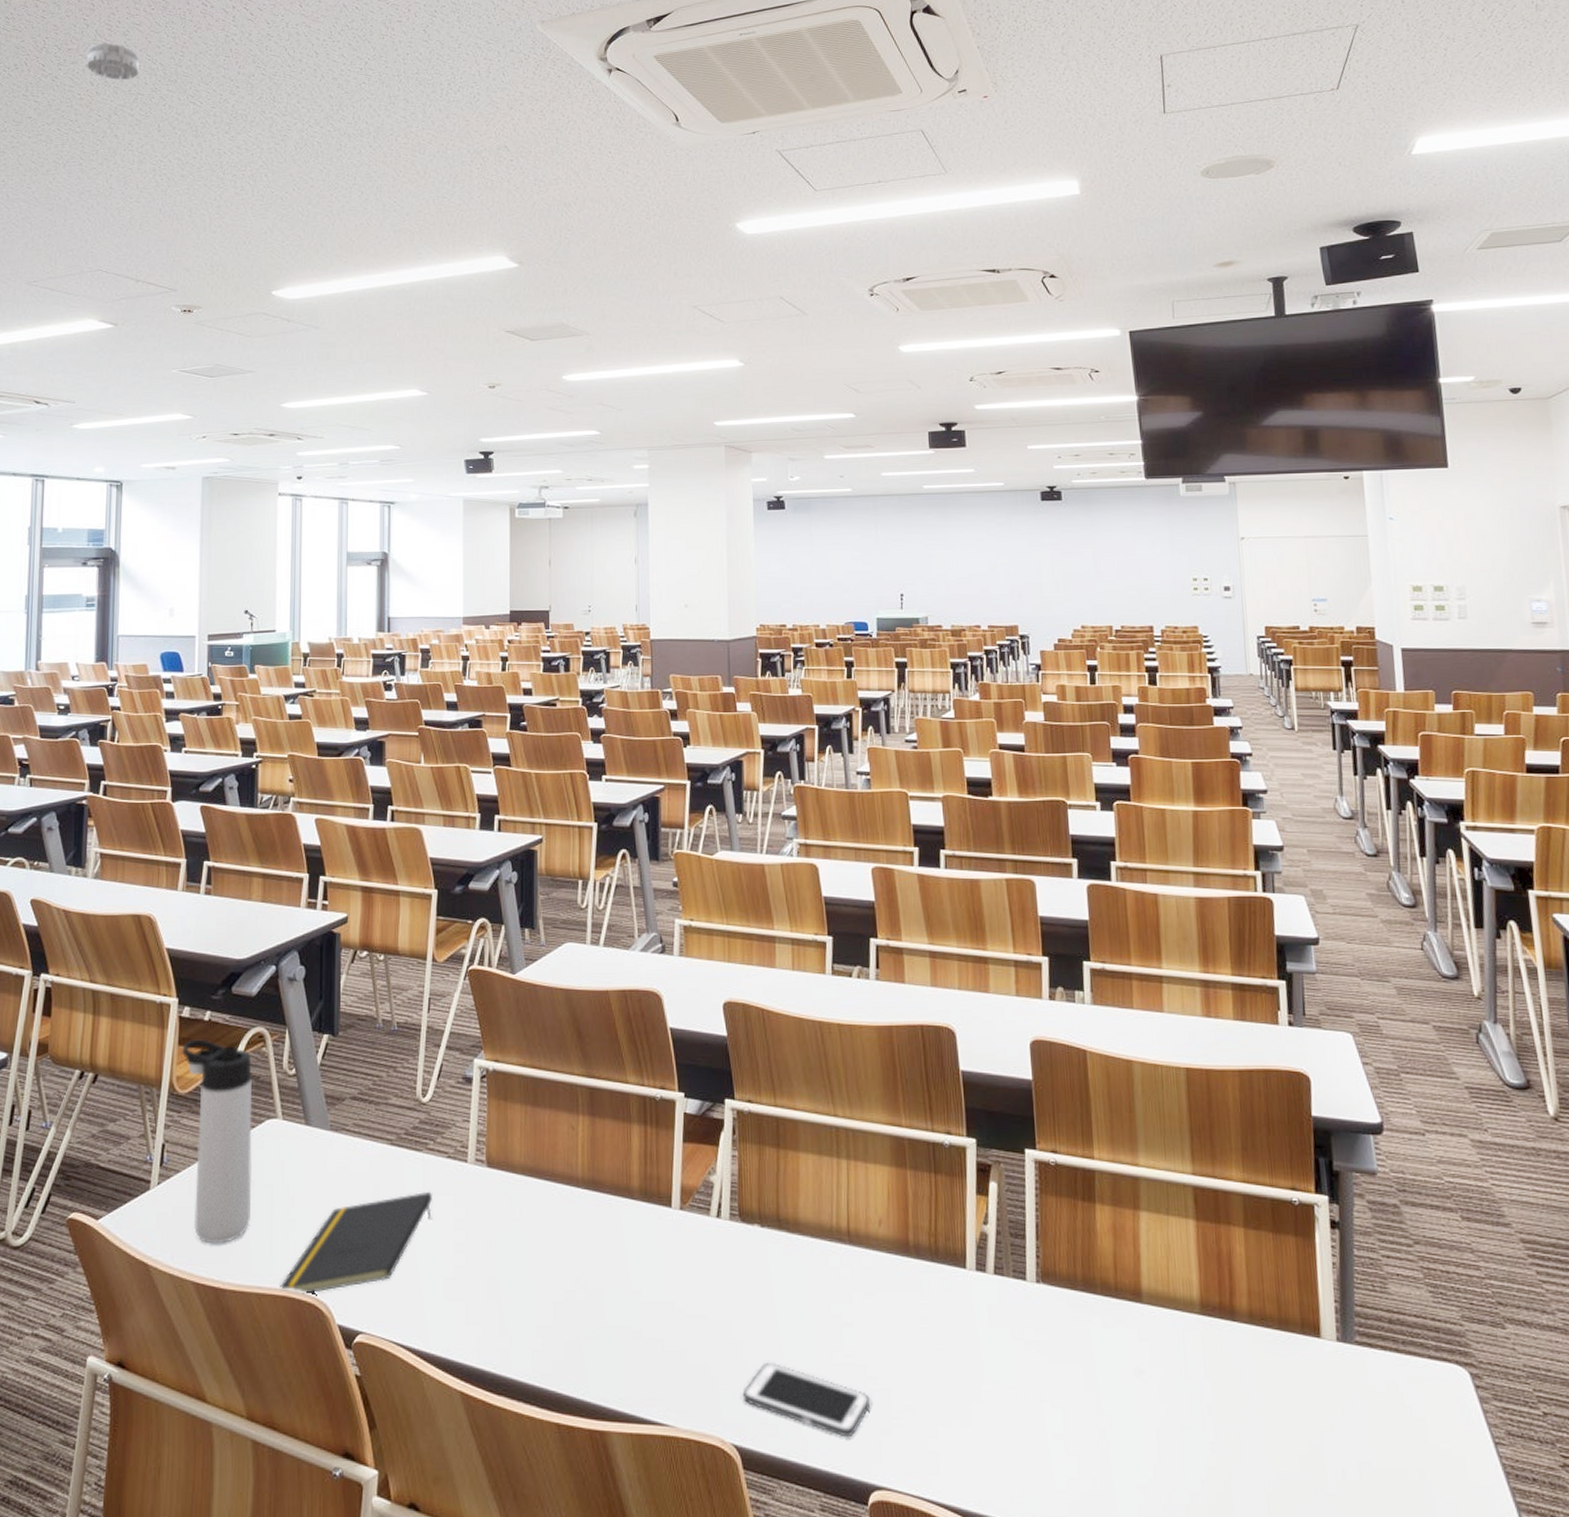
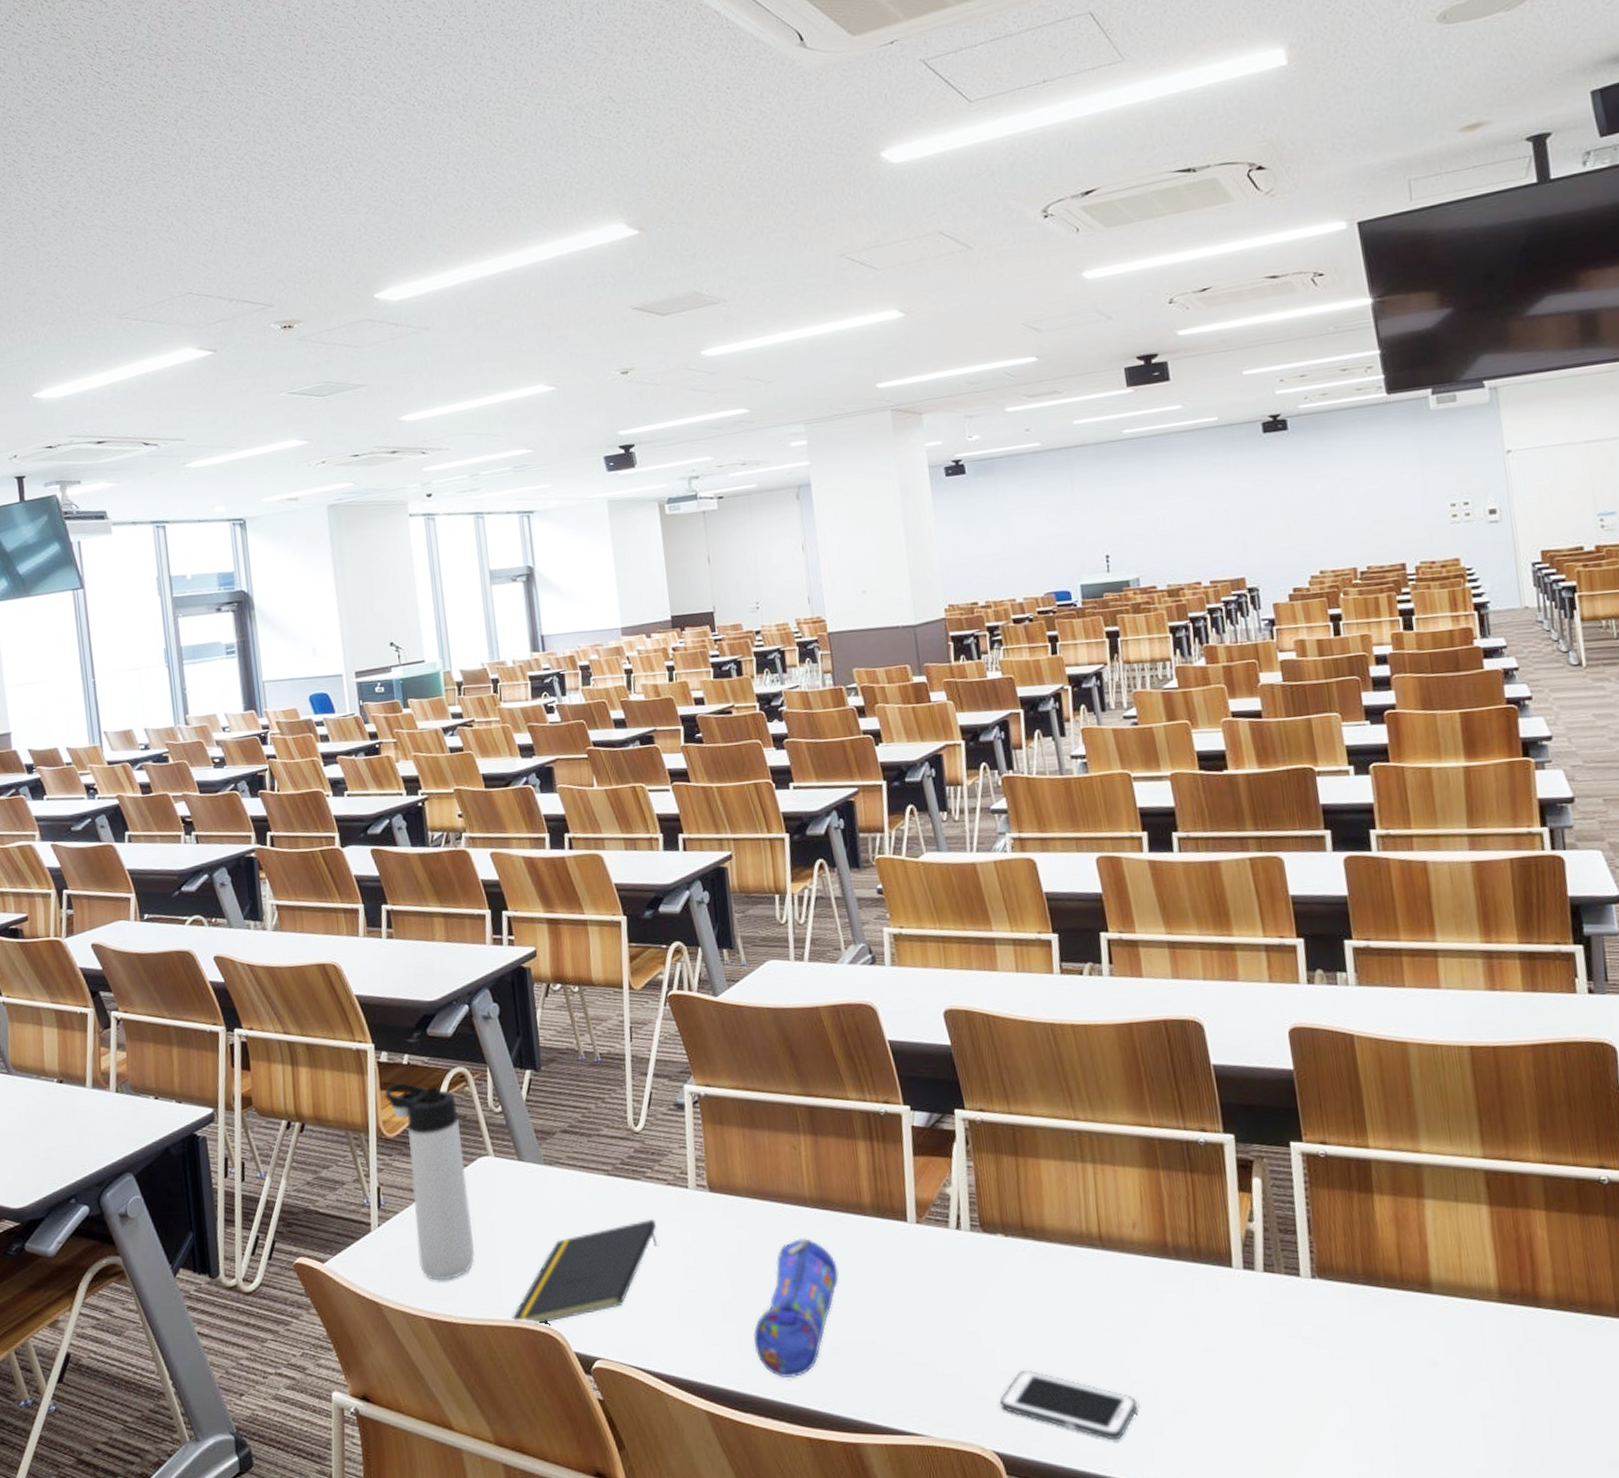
smoke detector: present [86,42,139,81] -> none [142,37,200,79]
pencil case: none [515,1217,602,1362] -> present [754,1237,839,1379]

